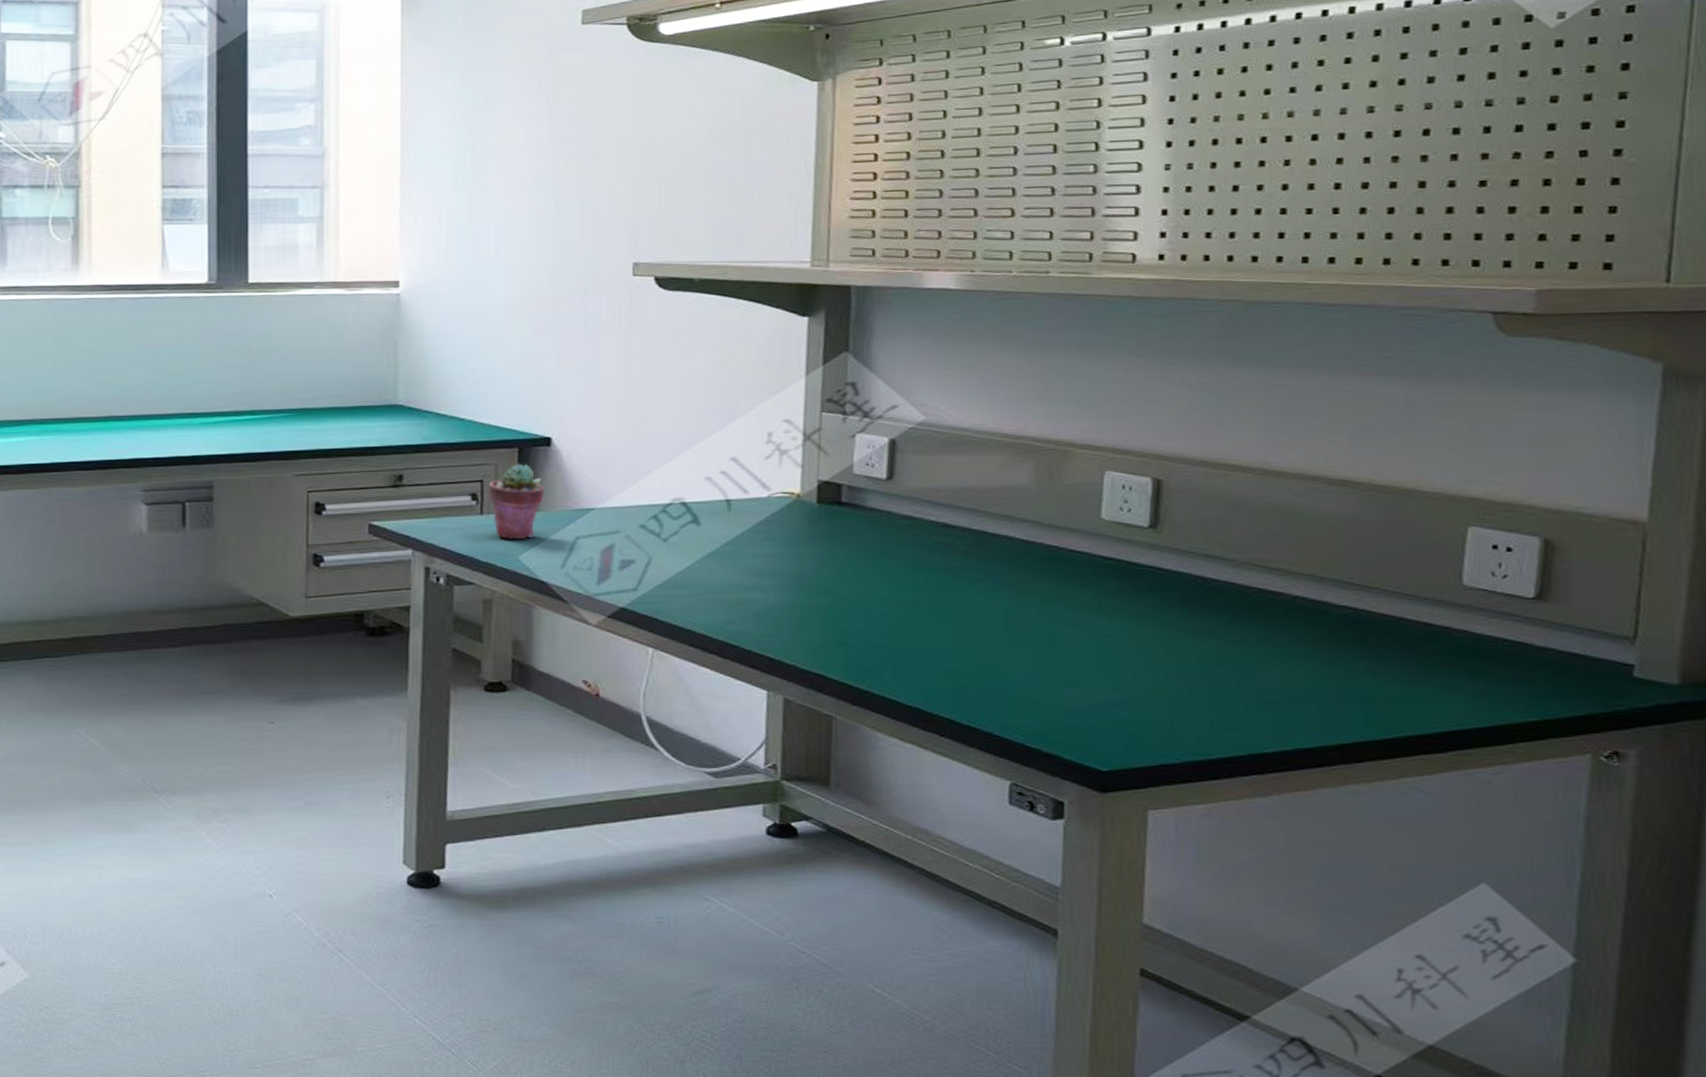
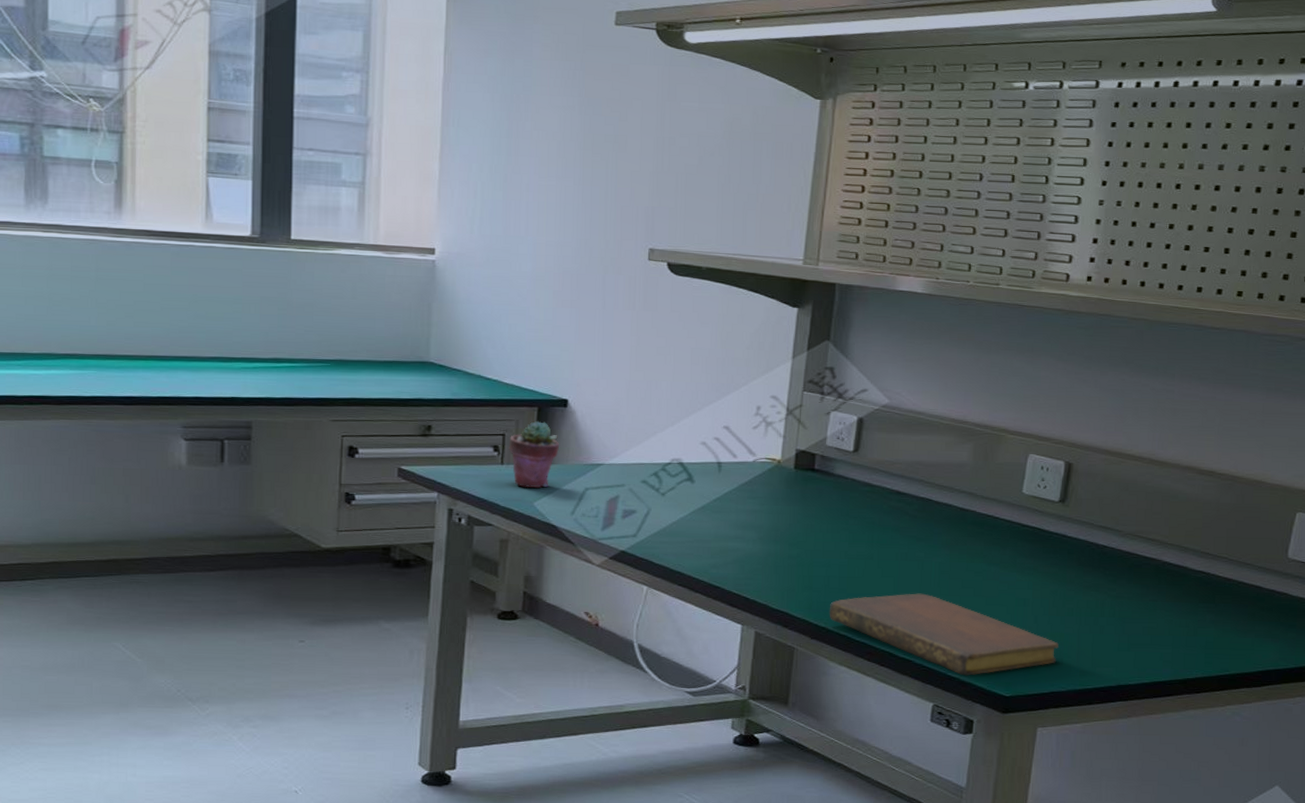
notebook: none [871,646,1166,746] -> present [829,593,1059,676]

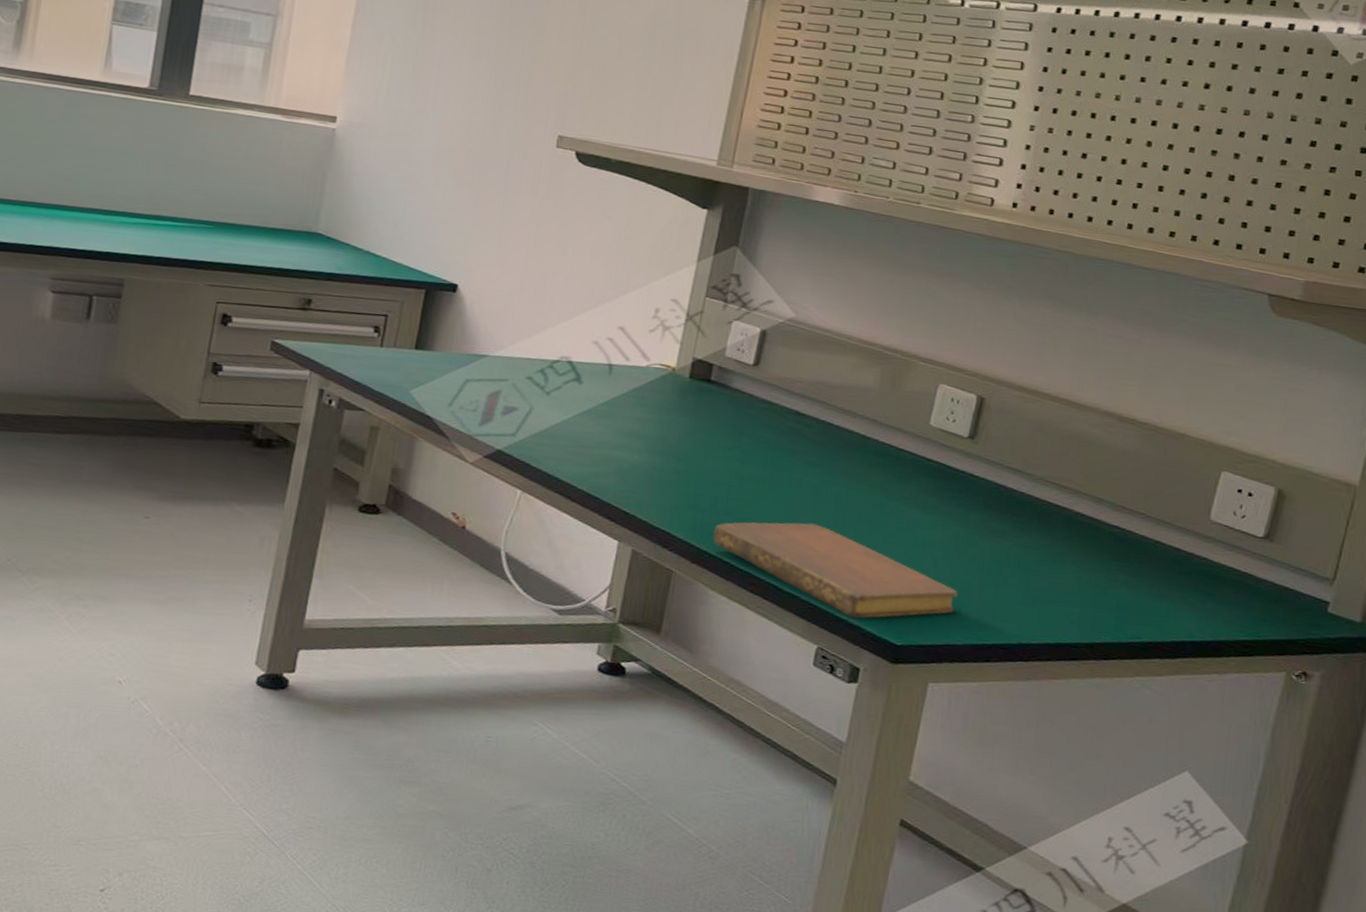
potted succulent: present [508,421,560,489] -> none [390,304,445,376]

